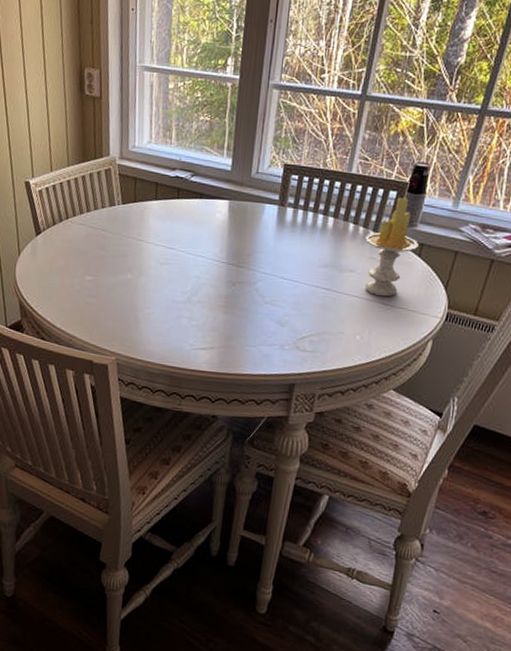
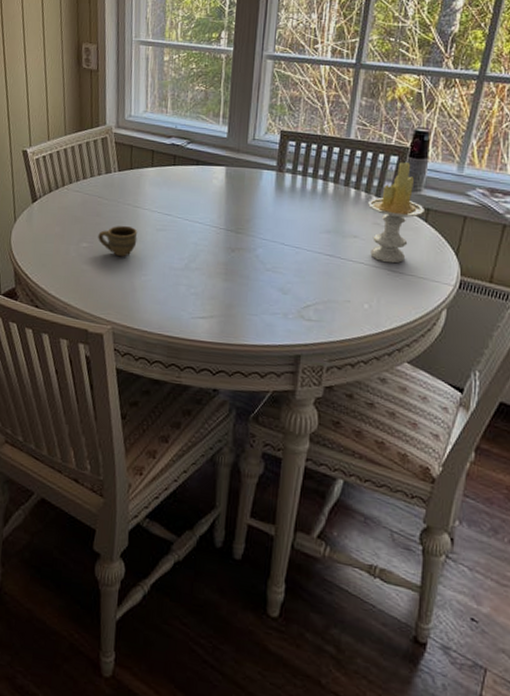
cup: none [102,259,142,291] -> present [98,225,138,257]

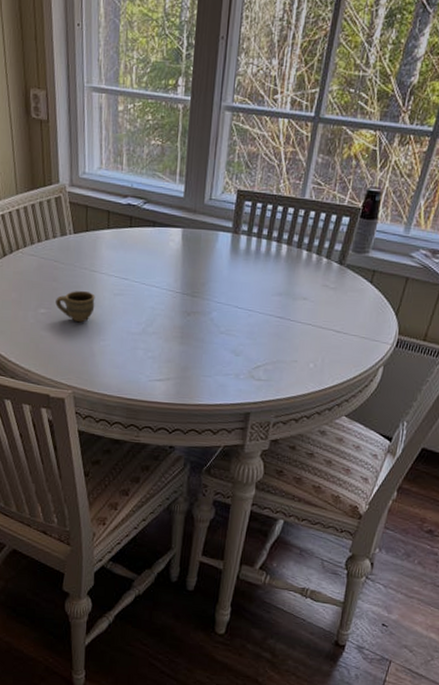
candle: present [368,162,424,264] -> none [318,223,371,324]

